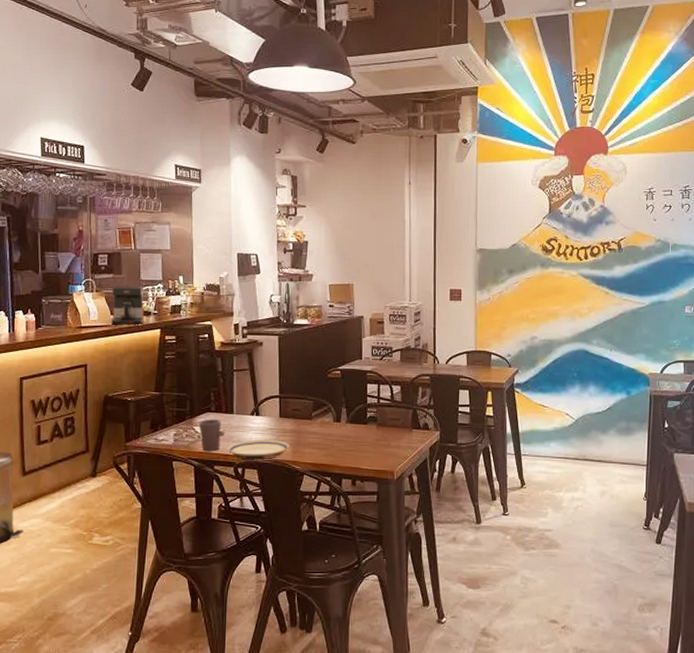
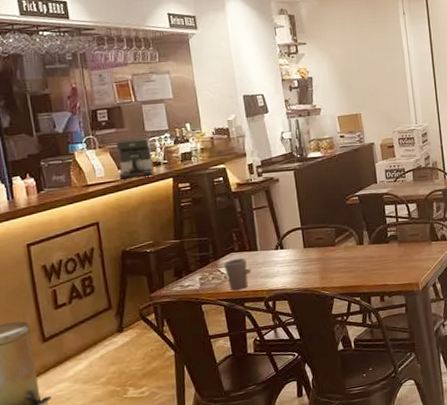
plate: present [227,439,290,460] -> none [255,269,318,293]

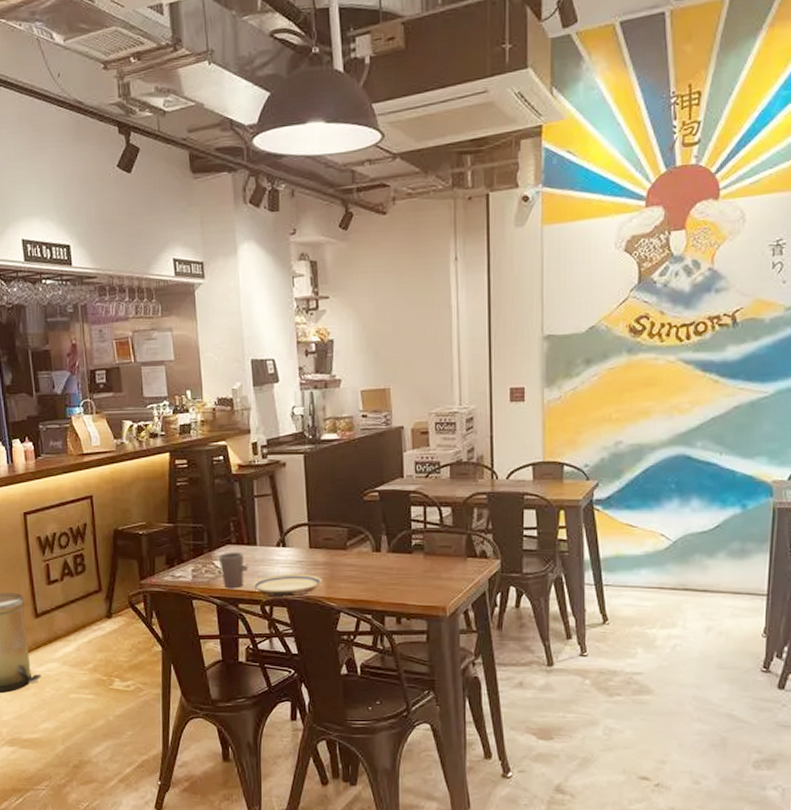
coffee maker: present [116,137,155,180] -> none [113,404,151,450]
plate: none [255,269,318,293] -> present [252,573,323,597]

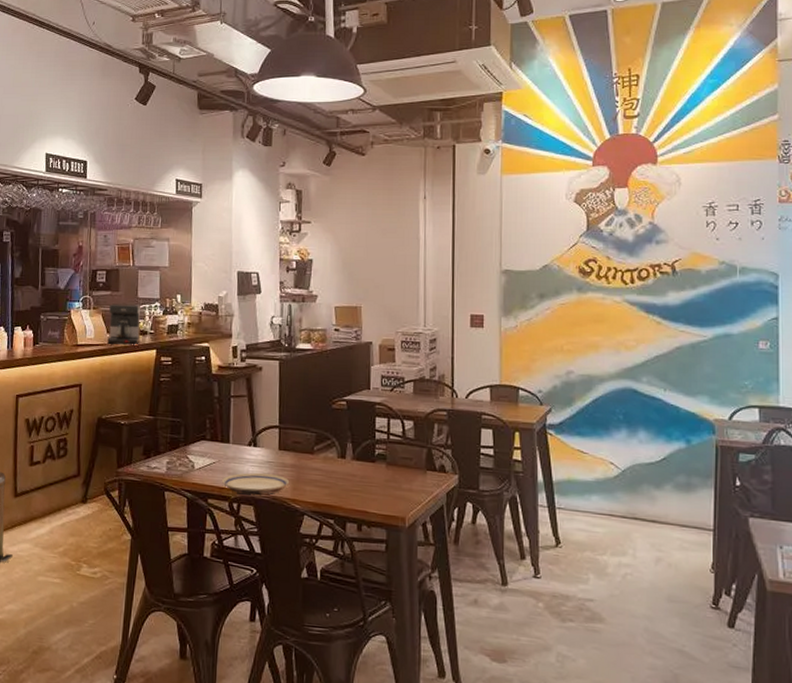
coffee maker: none [113,404,151,450] -> present [107,303,141,345]
cup: present [218,552,249,587] -> none [192,447,221,483]

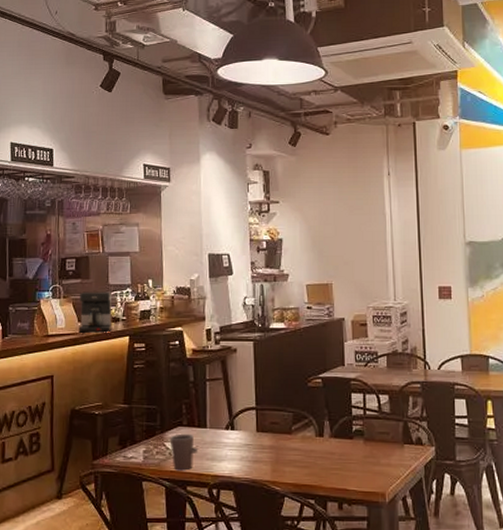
cup: none [192,447,221,483] -> present [169,433,199,470]
plate: present [222,472,290,495] -> none [201,456,269,480]

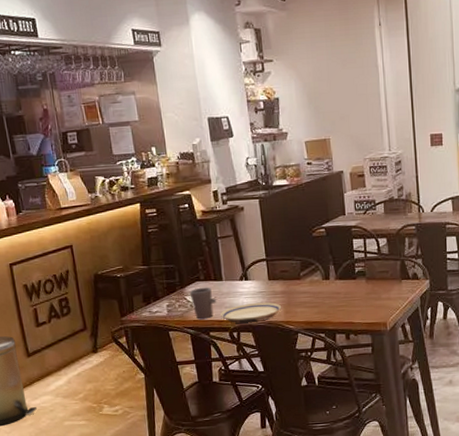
coffee maker: present [79,290,113,333] -> none [86,161,123,203]
plate: none [201,456,269,480] -> present [220,302,282,324]

